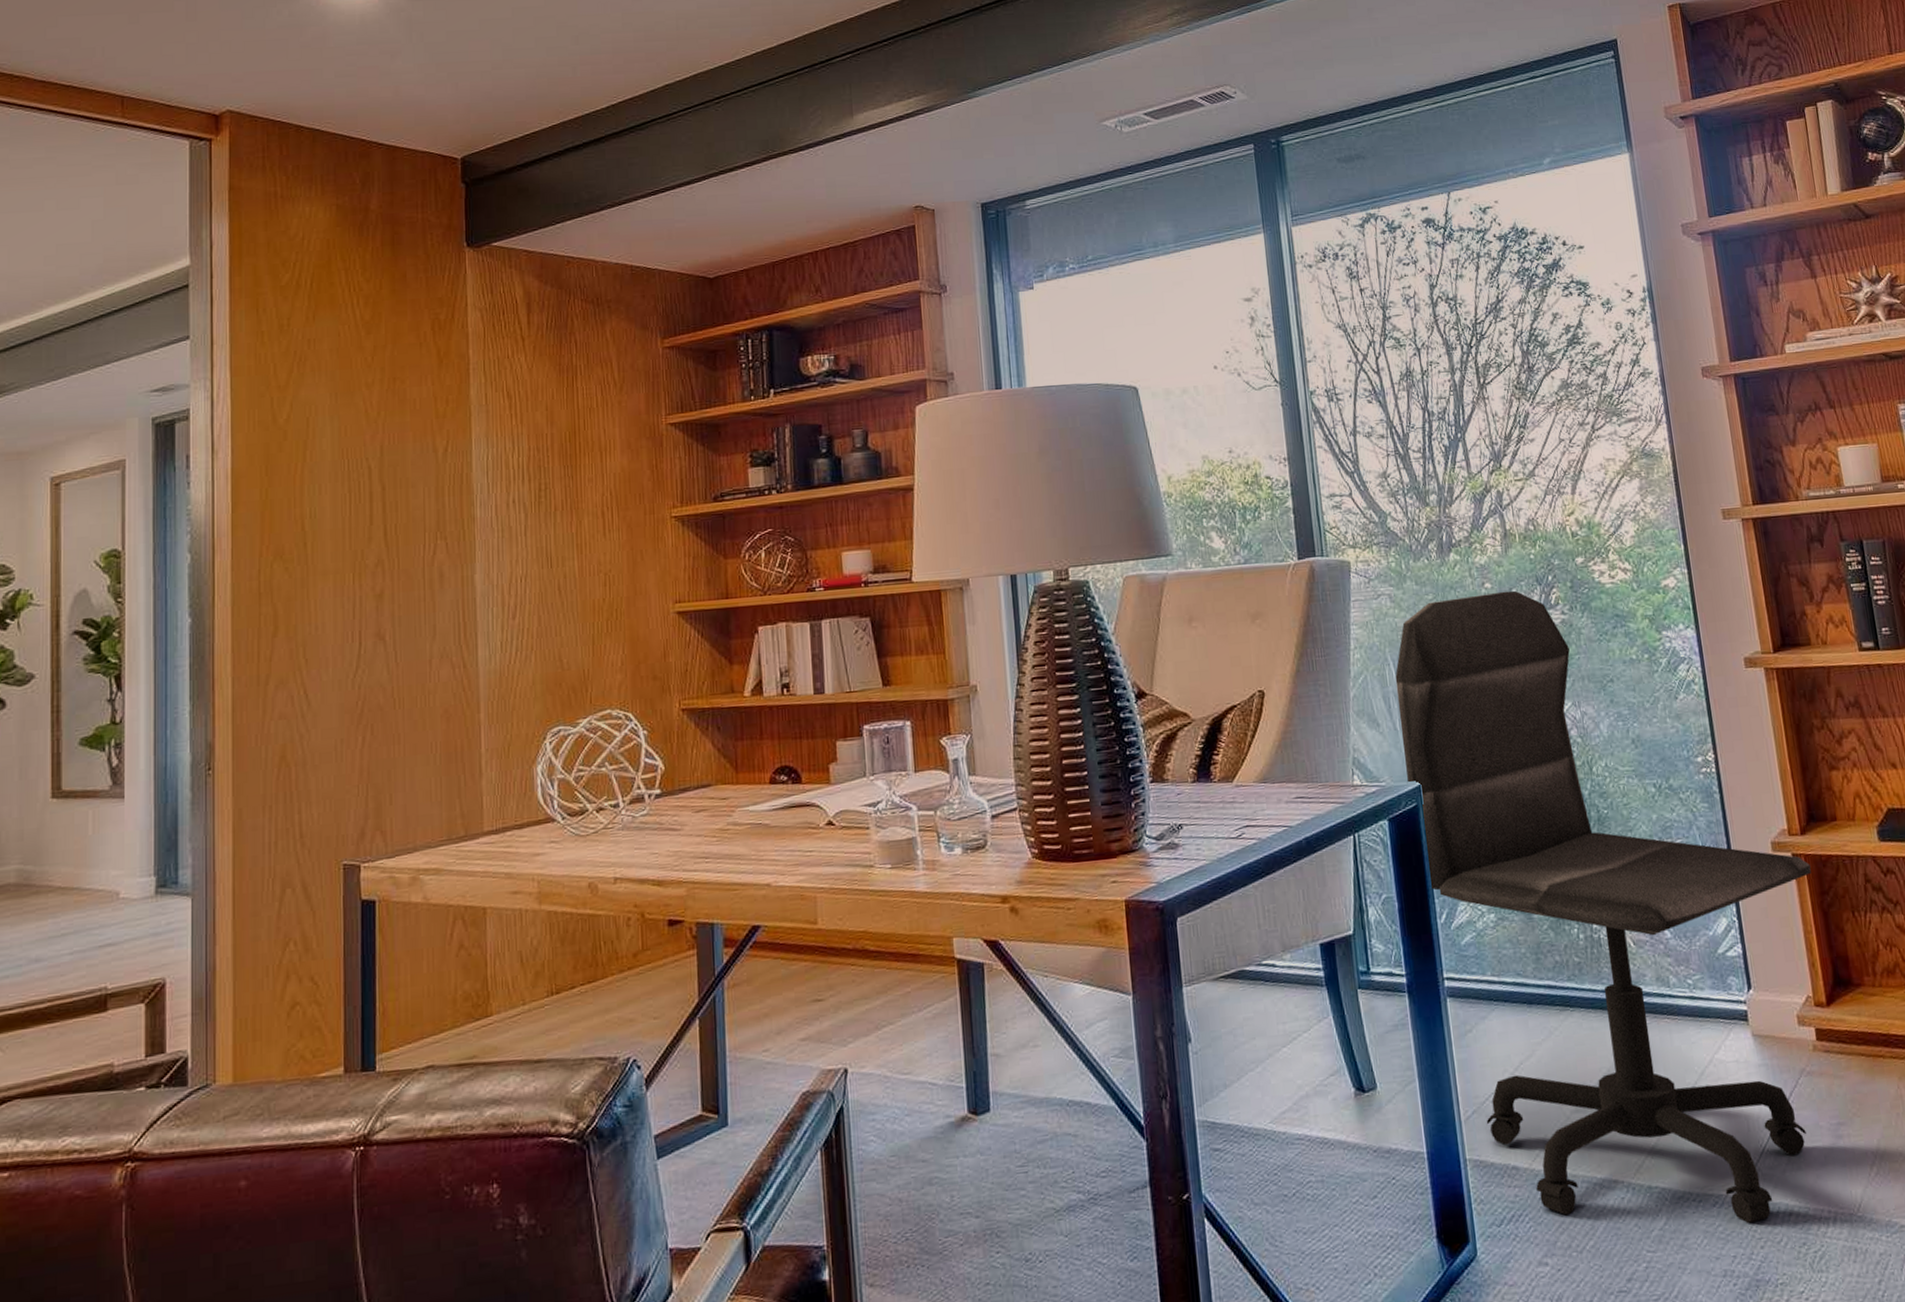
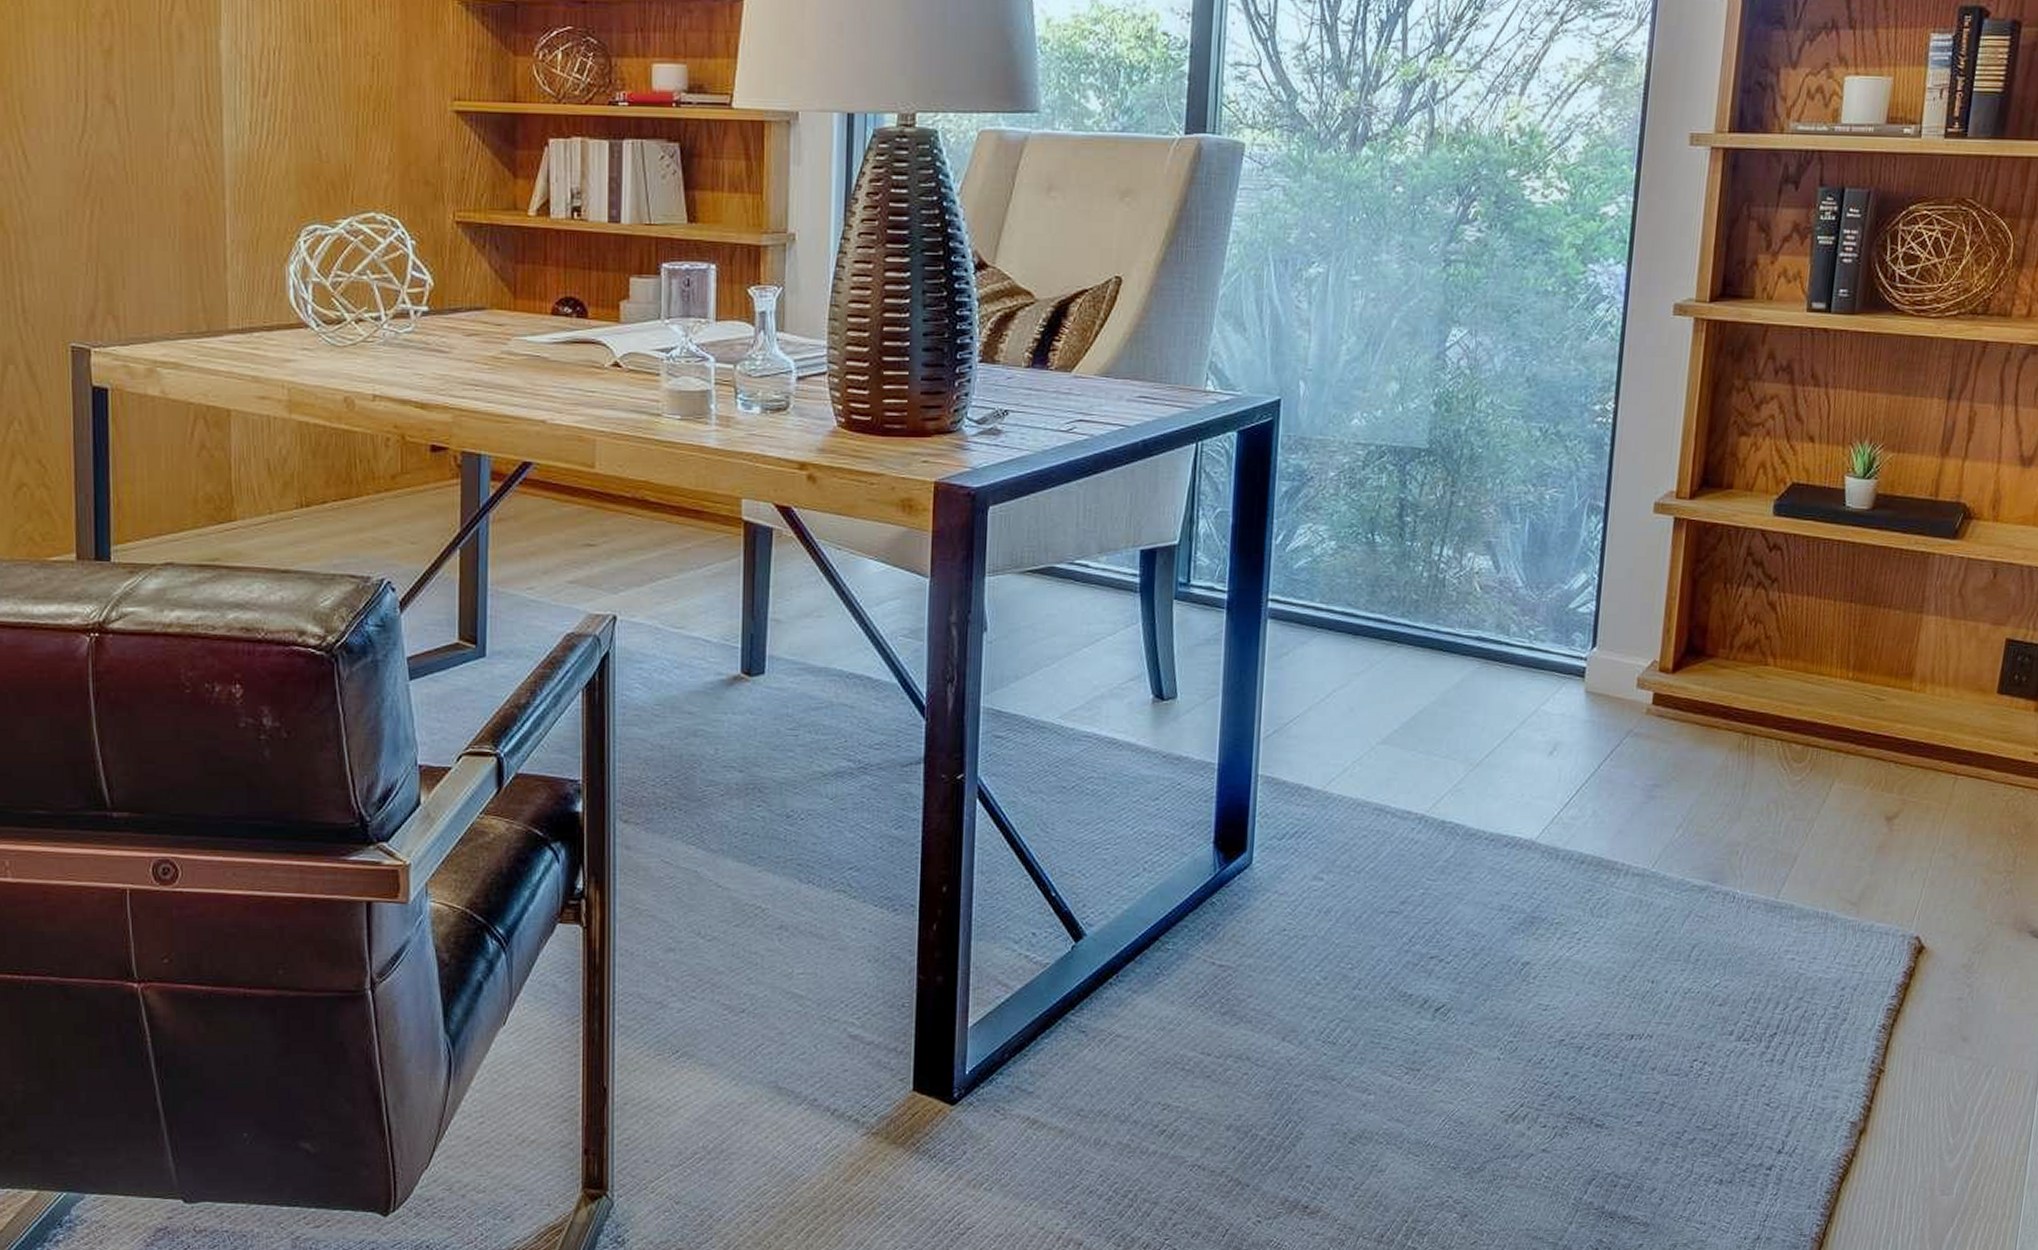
office chair: present [1395,590,1811,1224] -> none [1266,198,1691,867]

